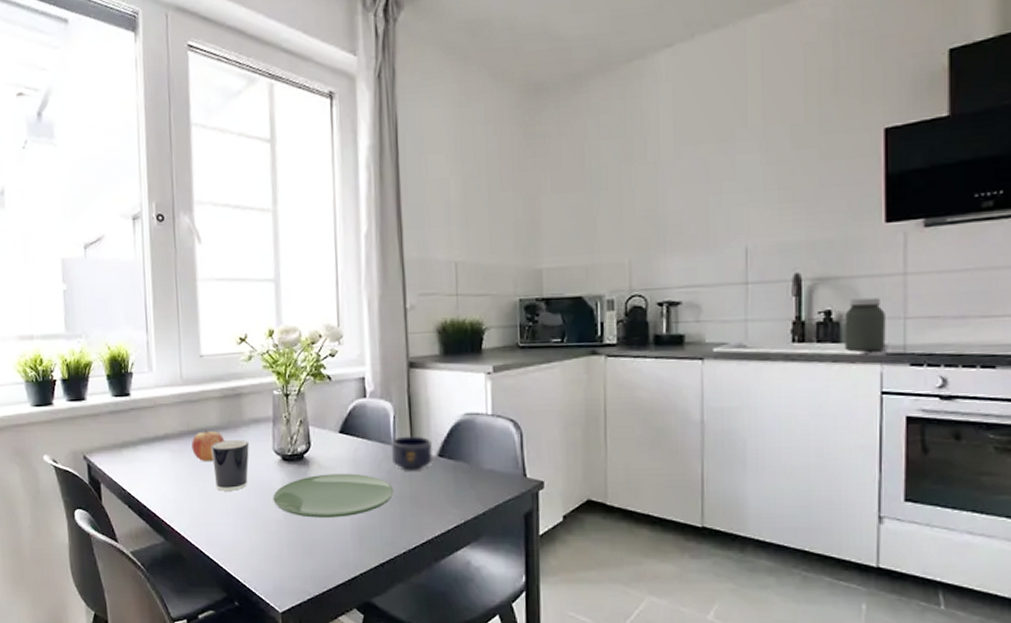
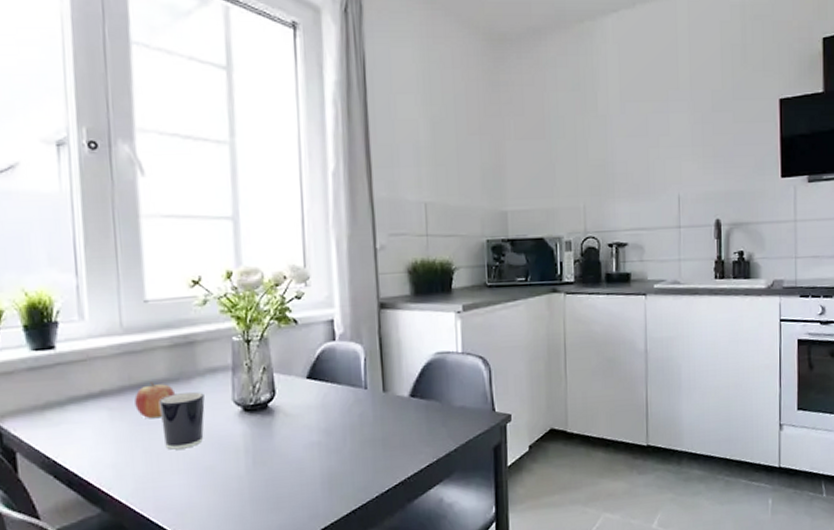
plate: present [273,473,393,518] -> none [233,420,365,470]
mug: present [390,436,432,471] -> none [361,377,404,413]
jar: present [844,297,886,353] -> none [753,240,783,287]

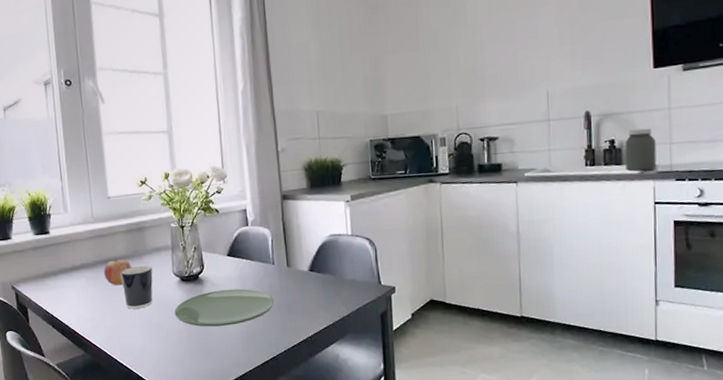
plate: none [233,420,365,470] -> present [174,288,274,327]
jar: none [753,240,783,287] -> present [625,128,657,172]

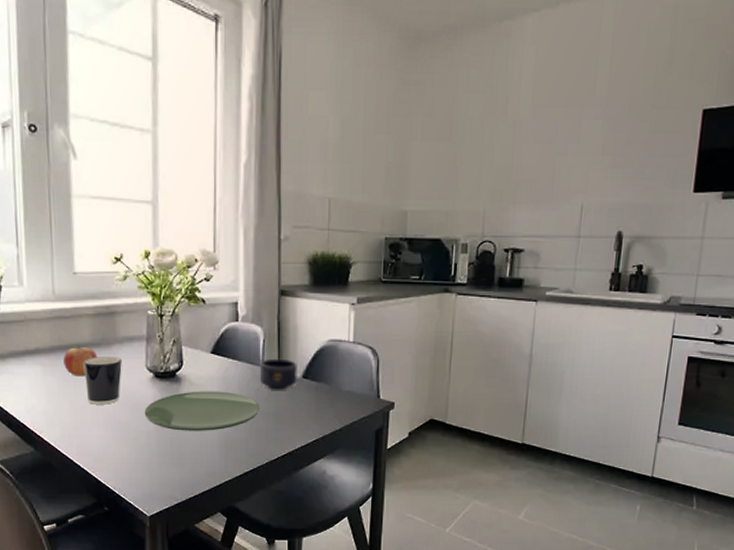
mug: none [270,255,305,284] -> present [259,358,297,390]
jar: present [625,128,657,172] -> none [649,256,684,303]

